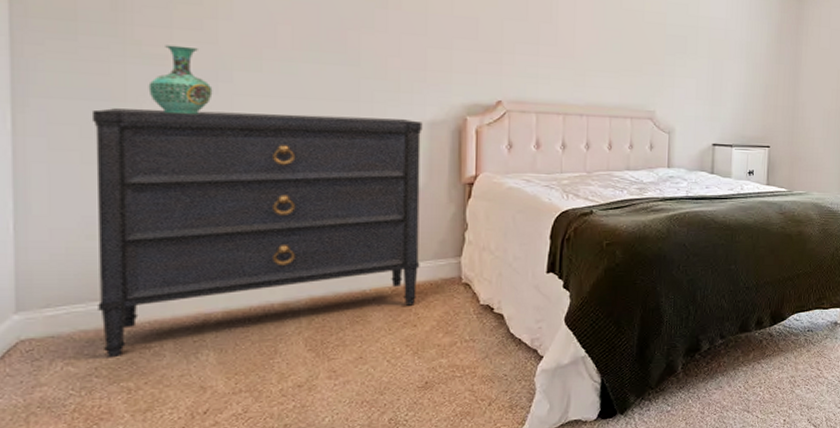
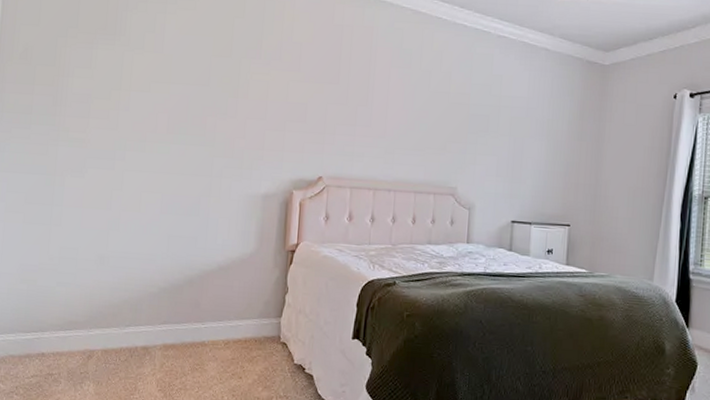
dresser: present [91,108,423,358] -> none [22,180,258,380]
vase: present [148,45,213,115] -> none [70,131,111,187]

